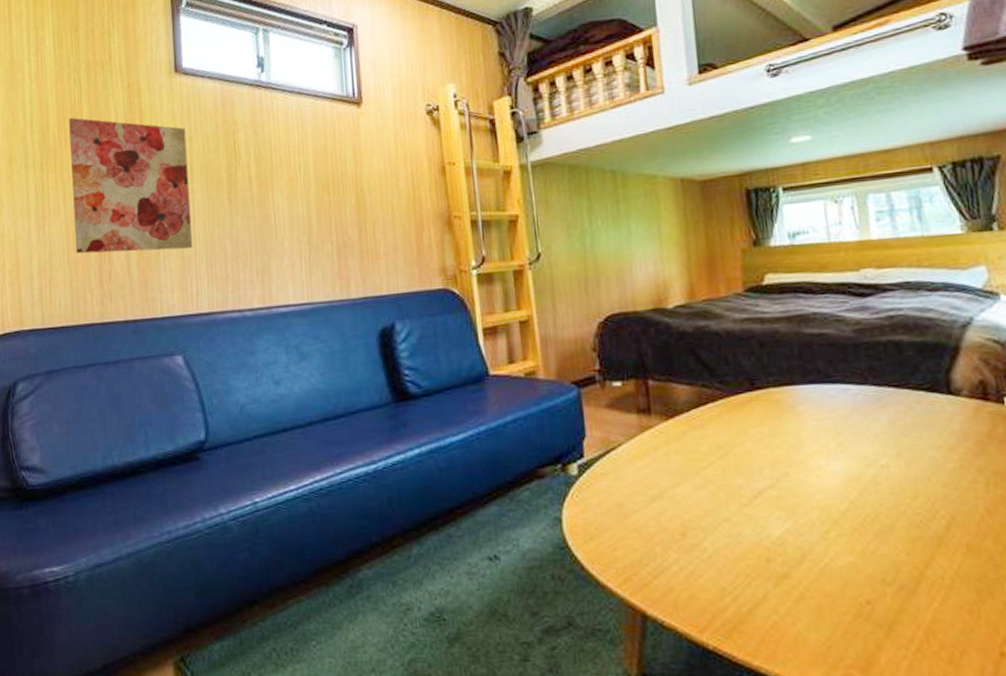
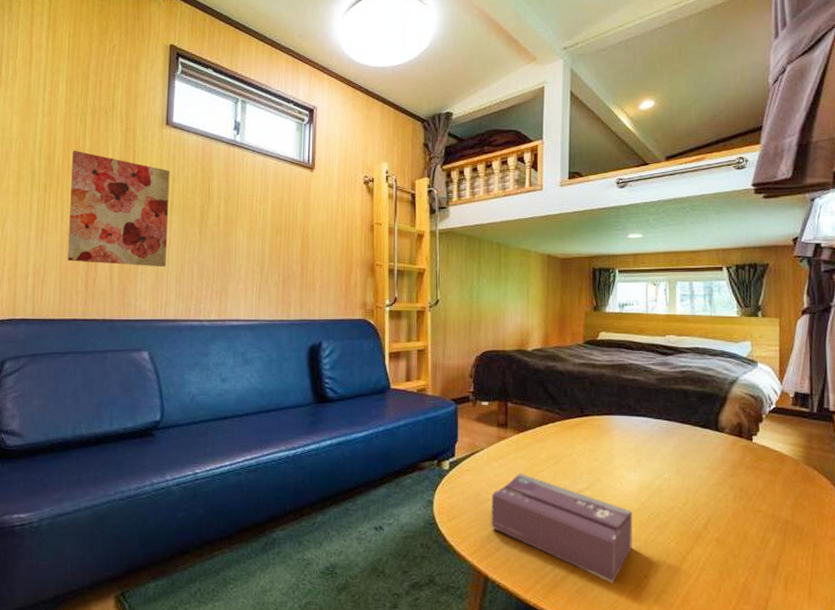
tissue box: none [639,472,845,614] -> present [491,473,633,583]

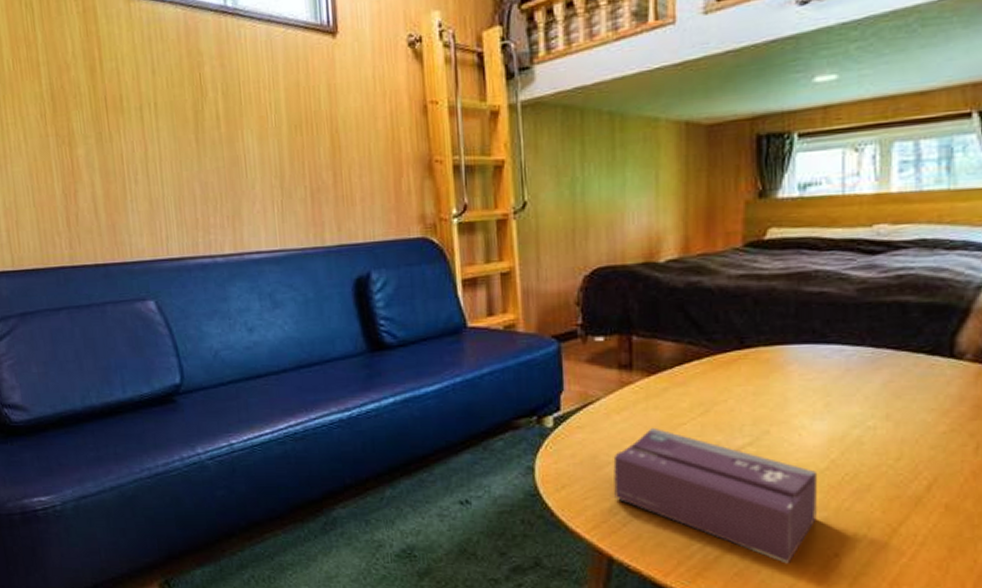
wall art: present [68,150,170,268] -> none [23,46,161,195]

